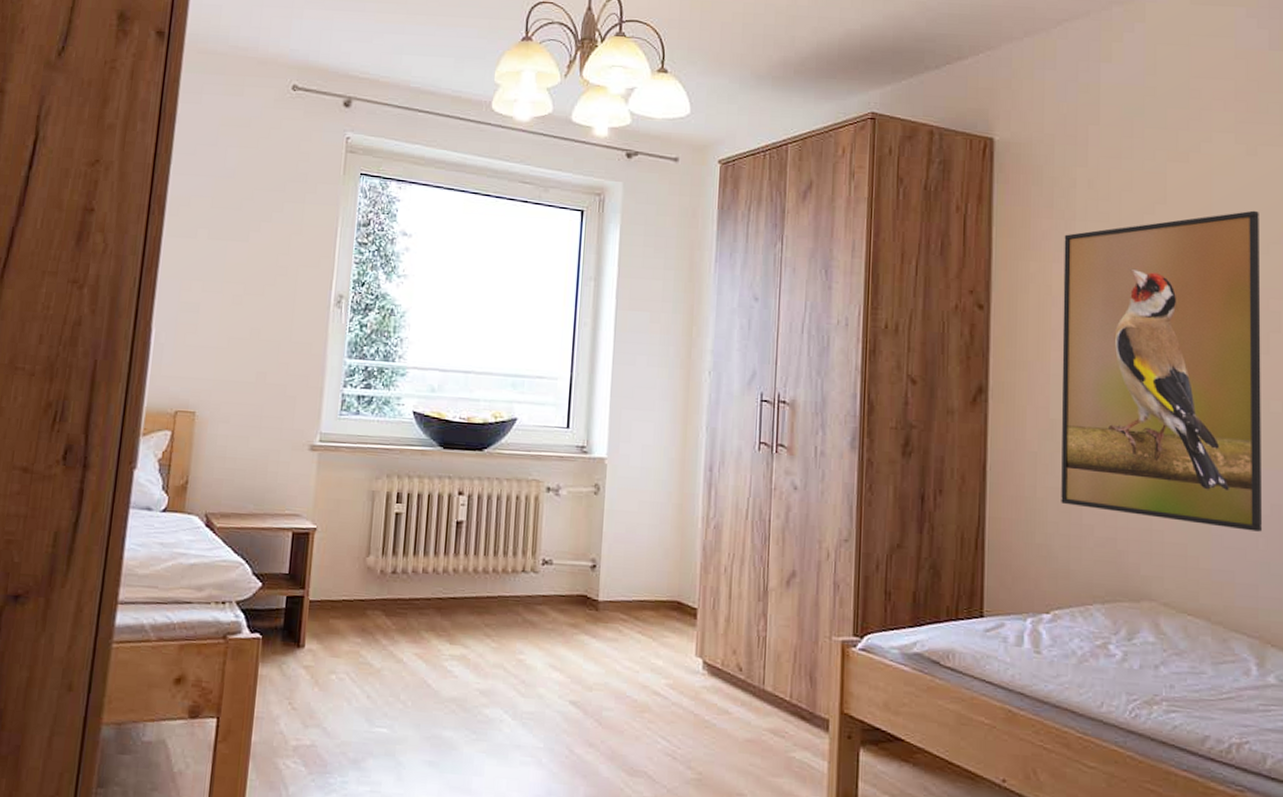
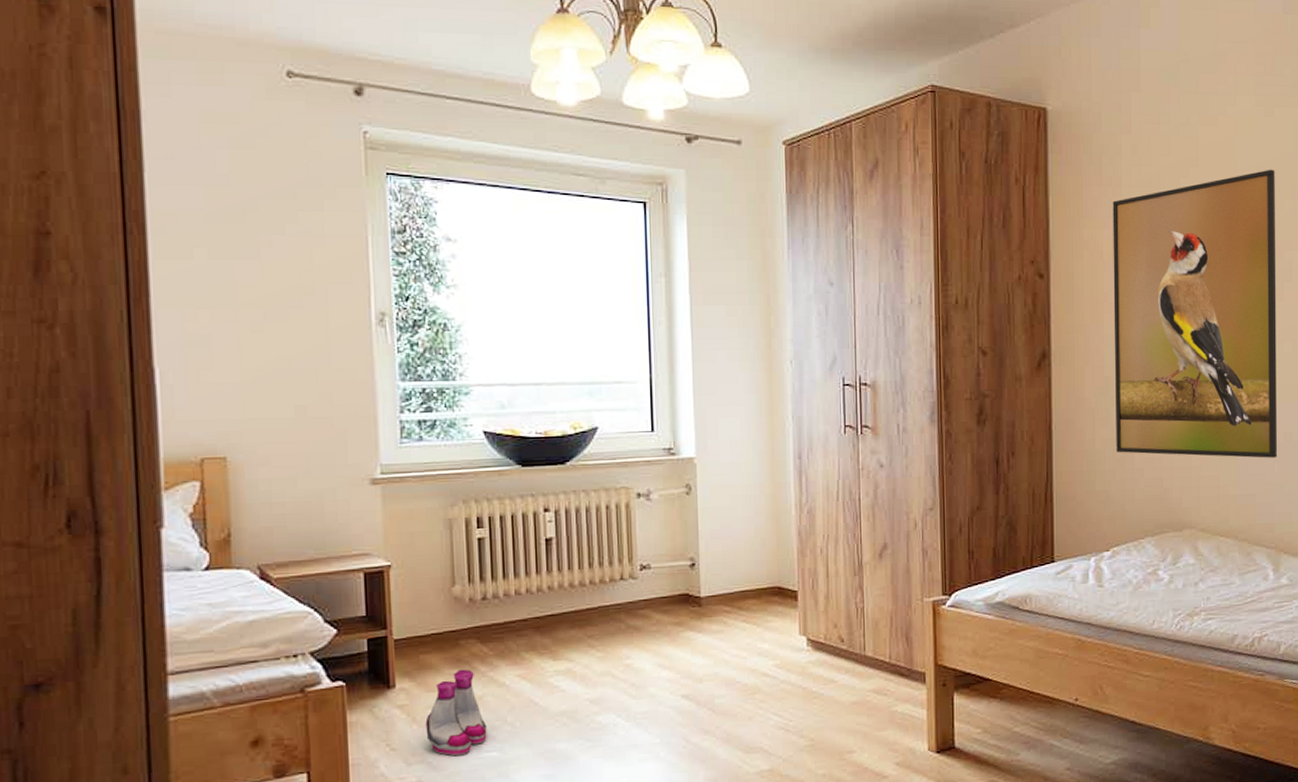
boots: none [325,639,381,727] -> present [425,669,487,756]

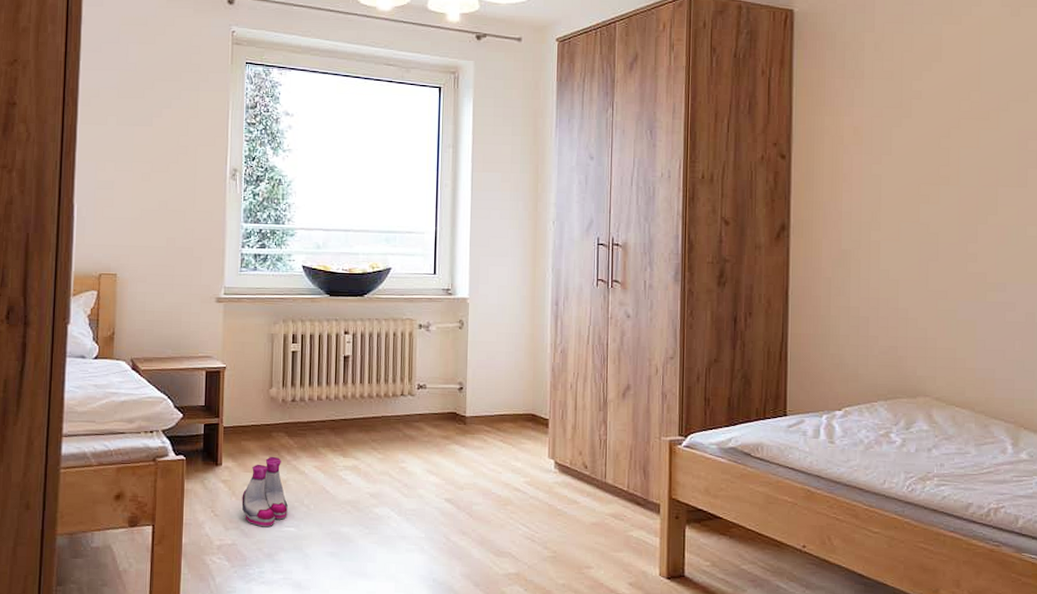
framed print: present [1112,169,1277,458] -> none [851,64,1021,336]

